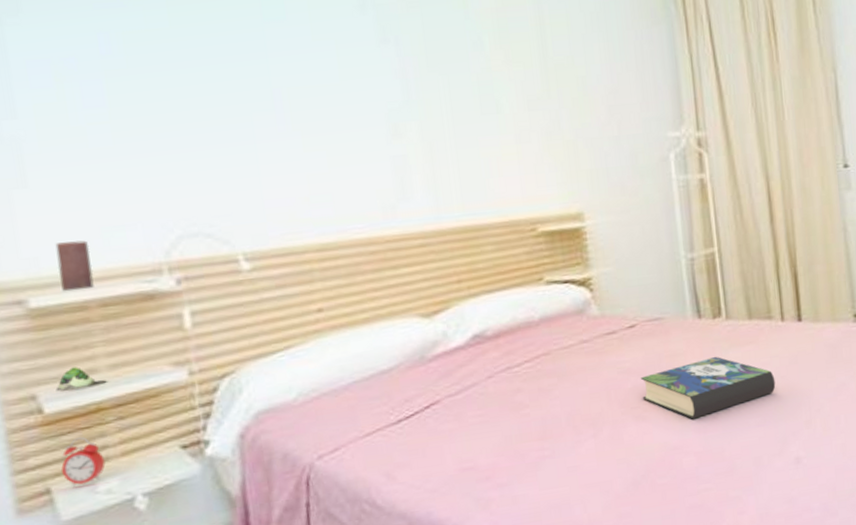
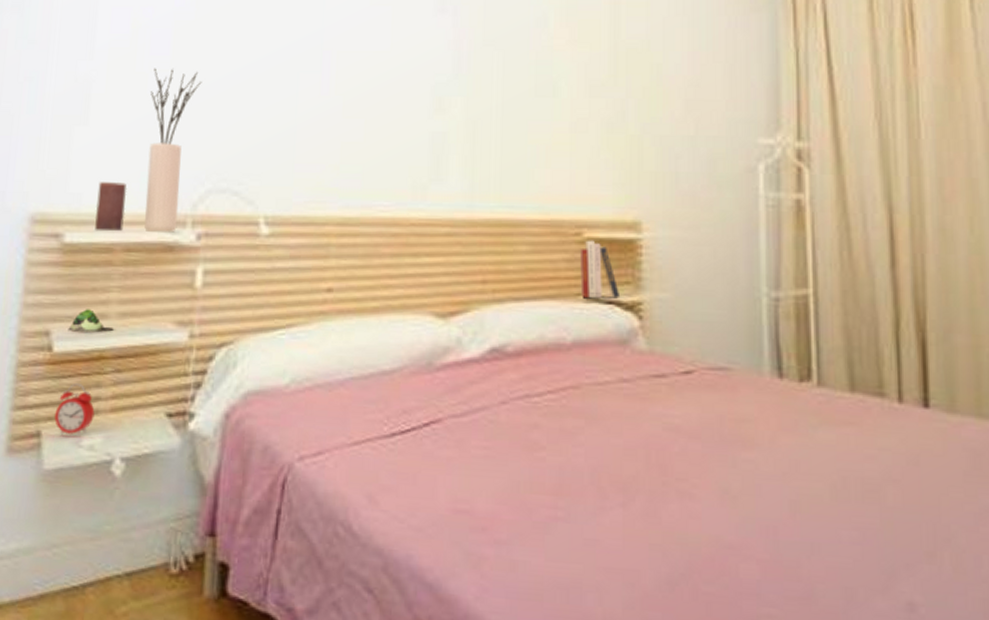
vase: none [91,119,153,285] -> present [144,68,202,233]
books: none [536,233,574,282] -> present [579,240,621,299]
book: present [641,356,776,420] -> none [692,432,884,513]

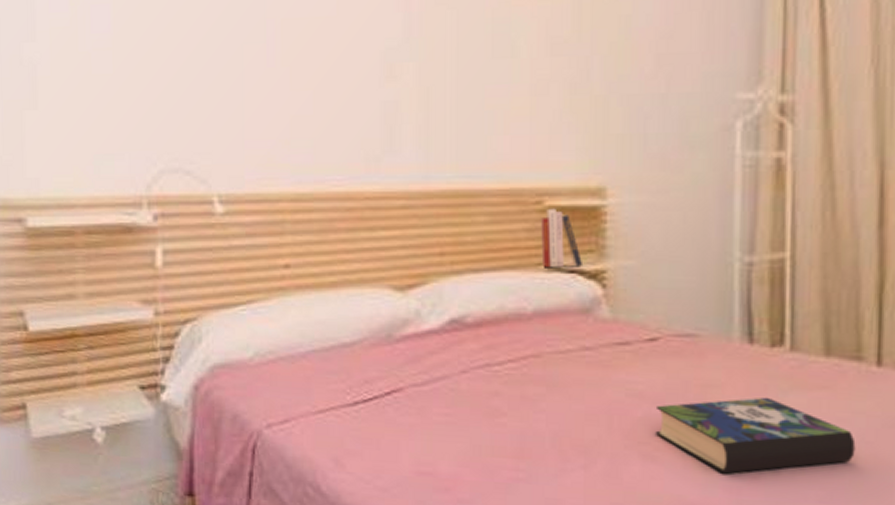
alarm clock: present [54,383,95,437] -> none [37,360,73,408]
succulent plant: present [68,309,114,333] -> none [40,290,83,313]
candle: present [94,182,127,232] -> none [53,166,83,215]
vase: present [144,68,202,233] -> none [96,46,146,214]
book: none [692,432,884,513] -> present [655,397,856,474]

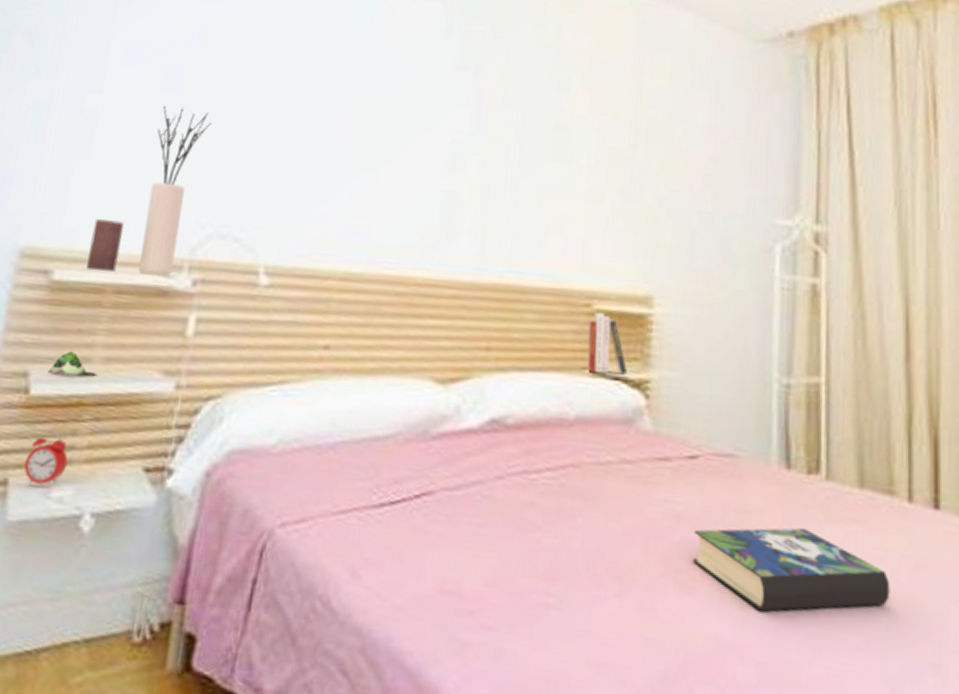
alarm clock: none [37,360,73,408] -> present [24,430,68,487]
succulent plant: none [40,290,83,313] -> present [47,351,96,377]
candle: none [53,166,83,215] -> present [86,219,125,273]
vase: none [96,46,146,214] -> present [138,105,212,277]

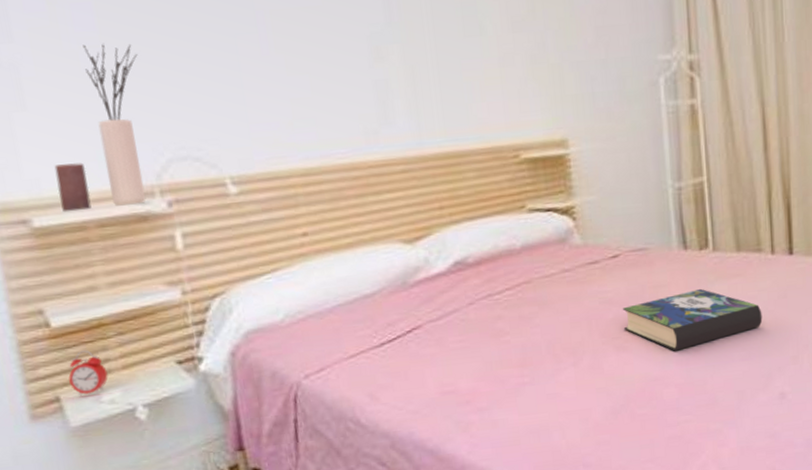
succulent plant: present [47,351,96,377] -> none [60,284,107,307]
books: present [586,312,628,375] -> none [518,160,557,210]

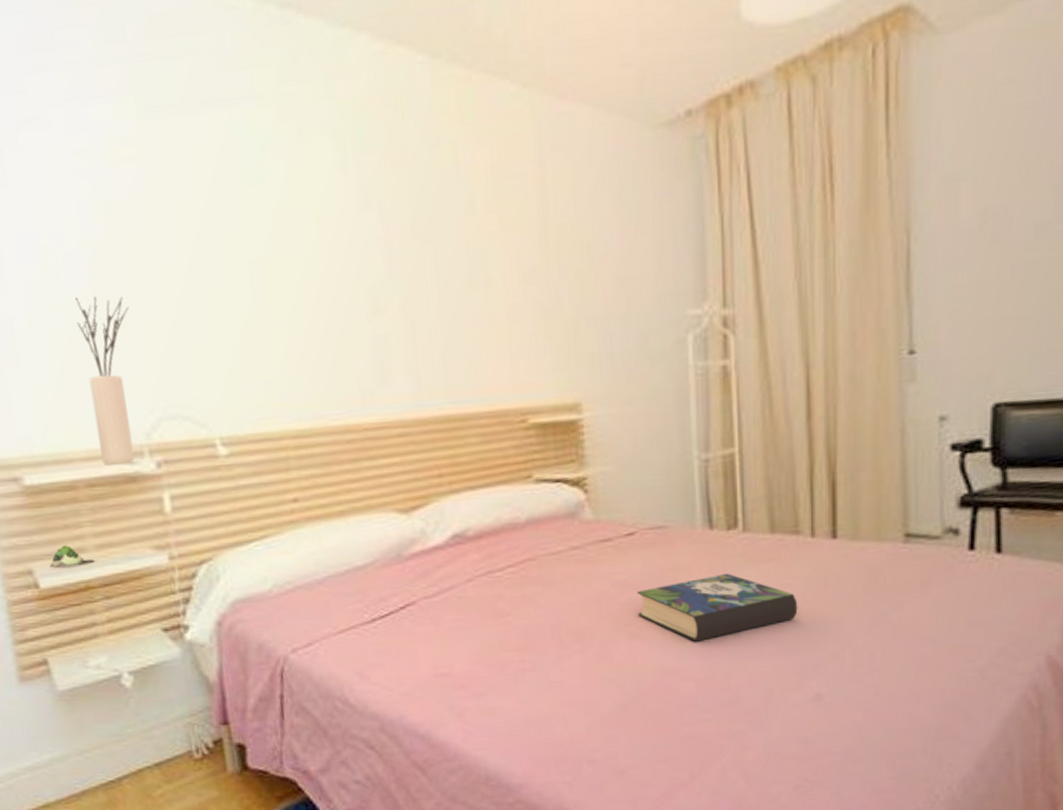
candle: present [54,163,92,213] -> none [45,420,81,471]
succulent plant: none [60,284,107,307] -> present [49,545,94,569]
alarm clock: present [68,350,108,398] -> none [56,613,95,661]

